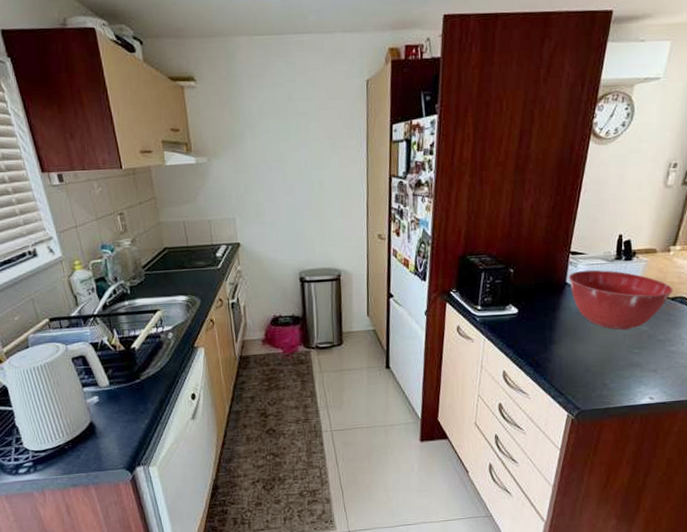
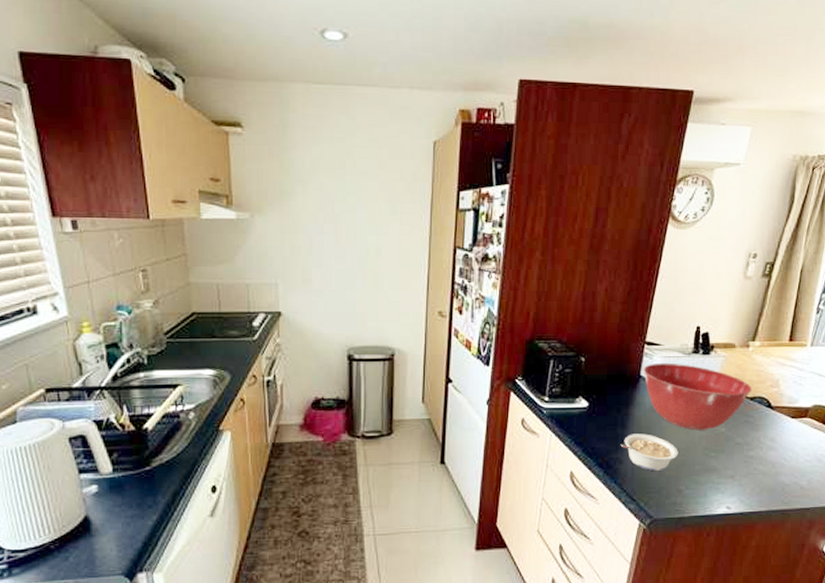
legume: none [548,335,603,368] -> present [620,434,678,471]

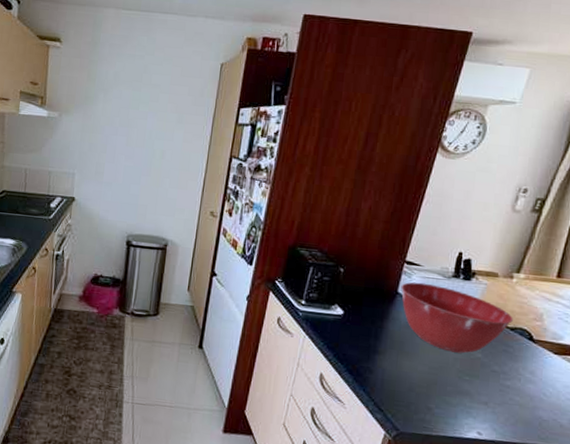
legume: present [620,434,678,471] -> none [372,346,431,386]

